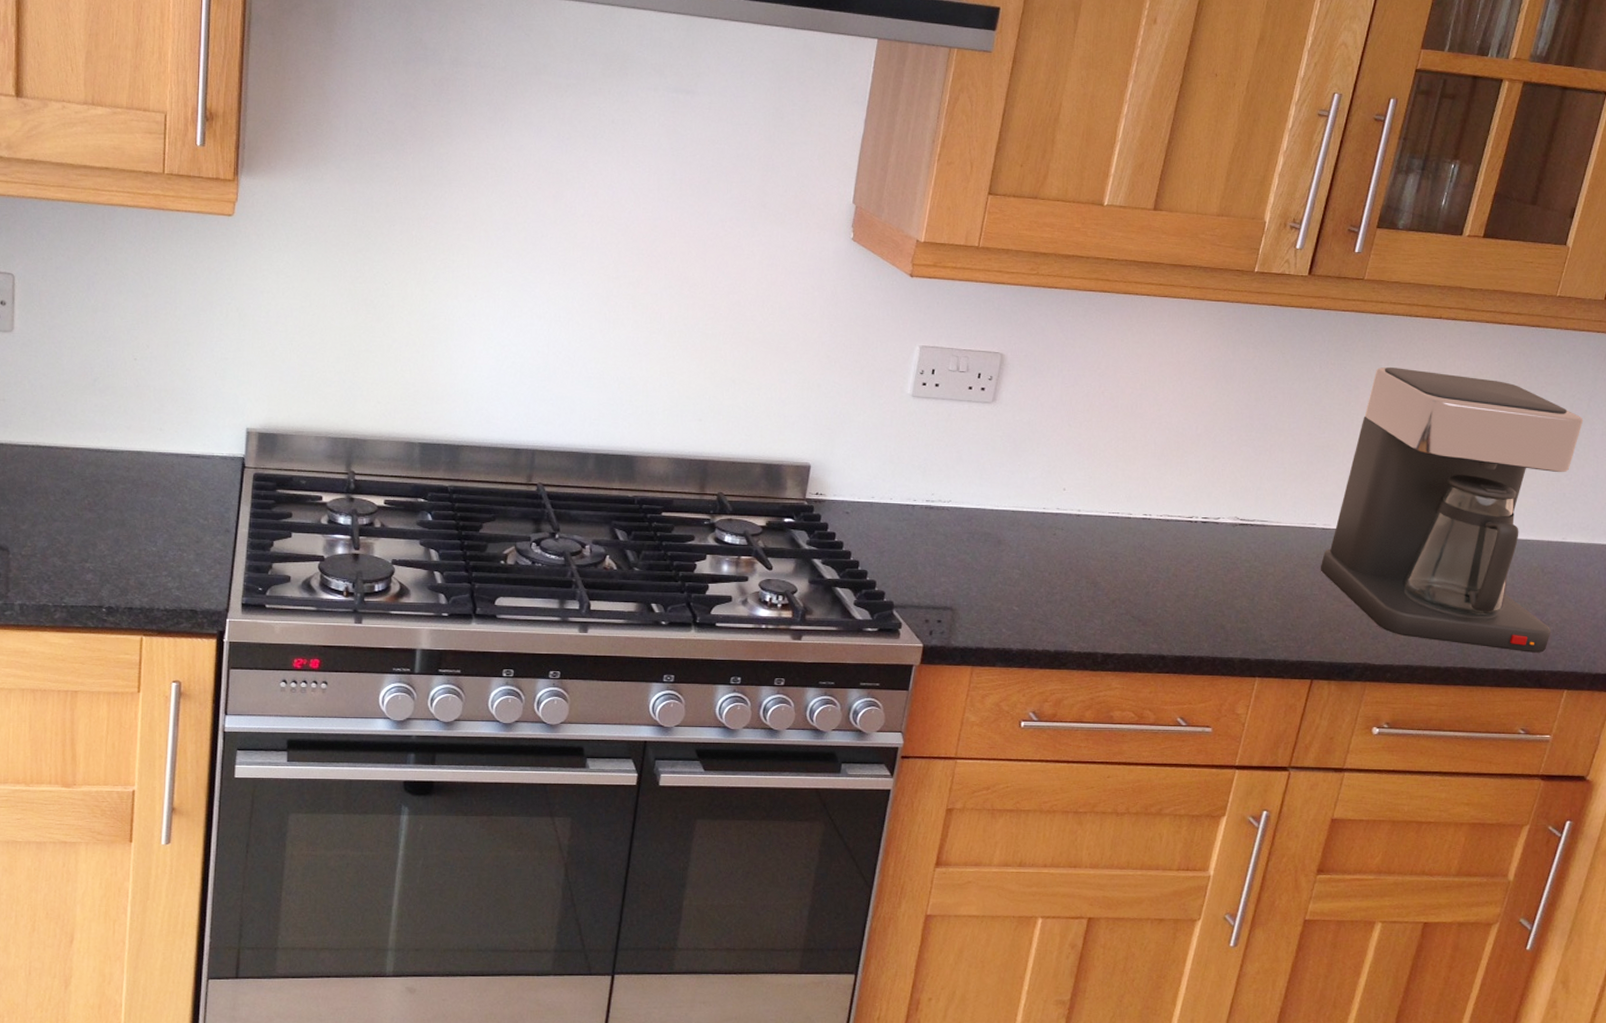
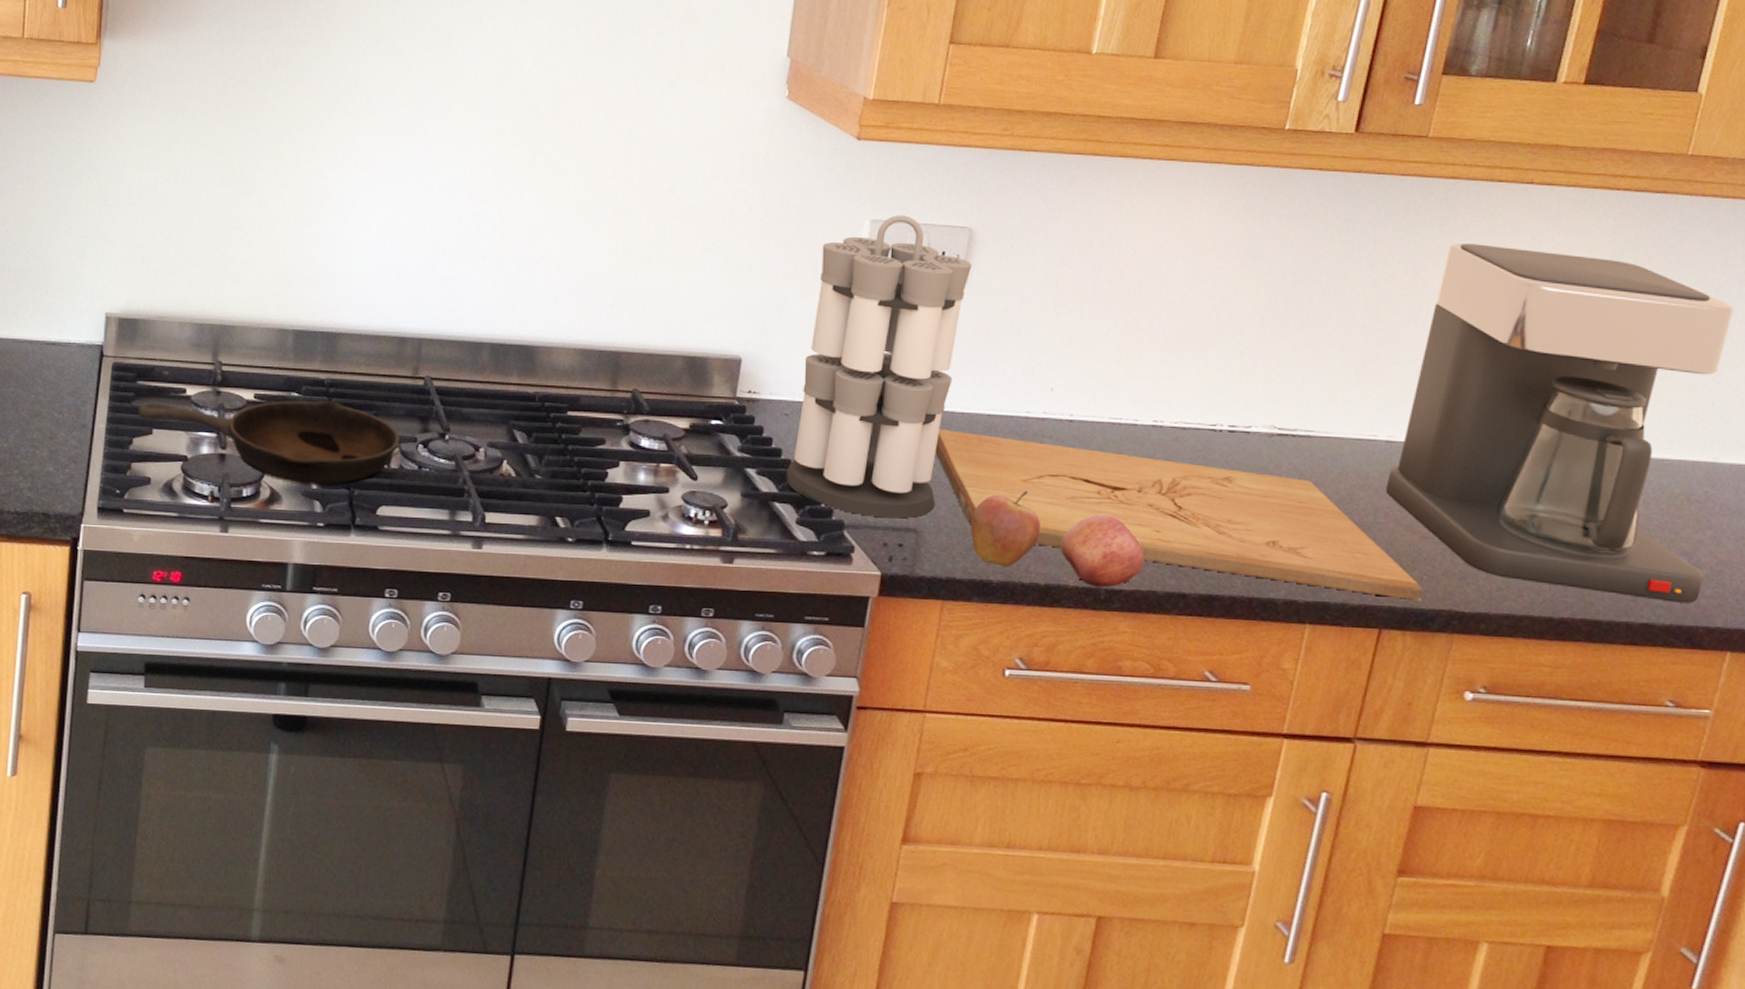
frying pan: none [278,505,515,580] -> present [138,400,400,486]
spice rack: none [845,342,1003,599] -> present [785,215,972,519]
cutting board: none [969,523,1345,658] -> present [935,428,1423,603]
fruit: none [996,574,1053,638] -> present [970,491,1041,567]
fruit: none [1068,591,1134,653] -> present [1061,513,1145,588]

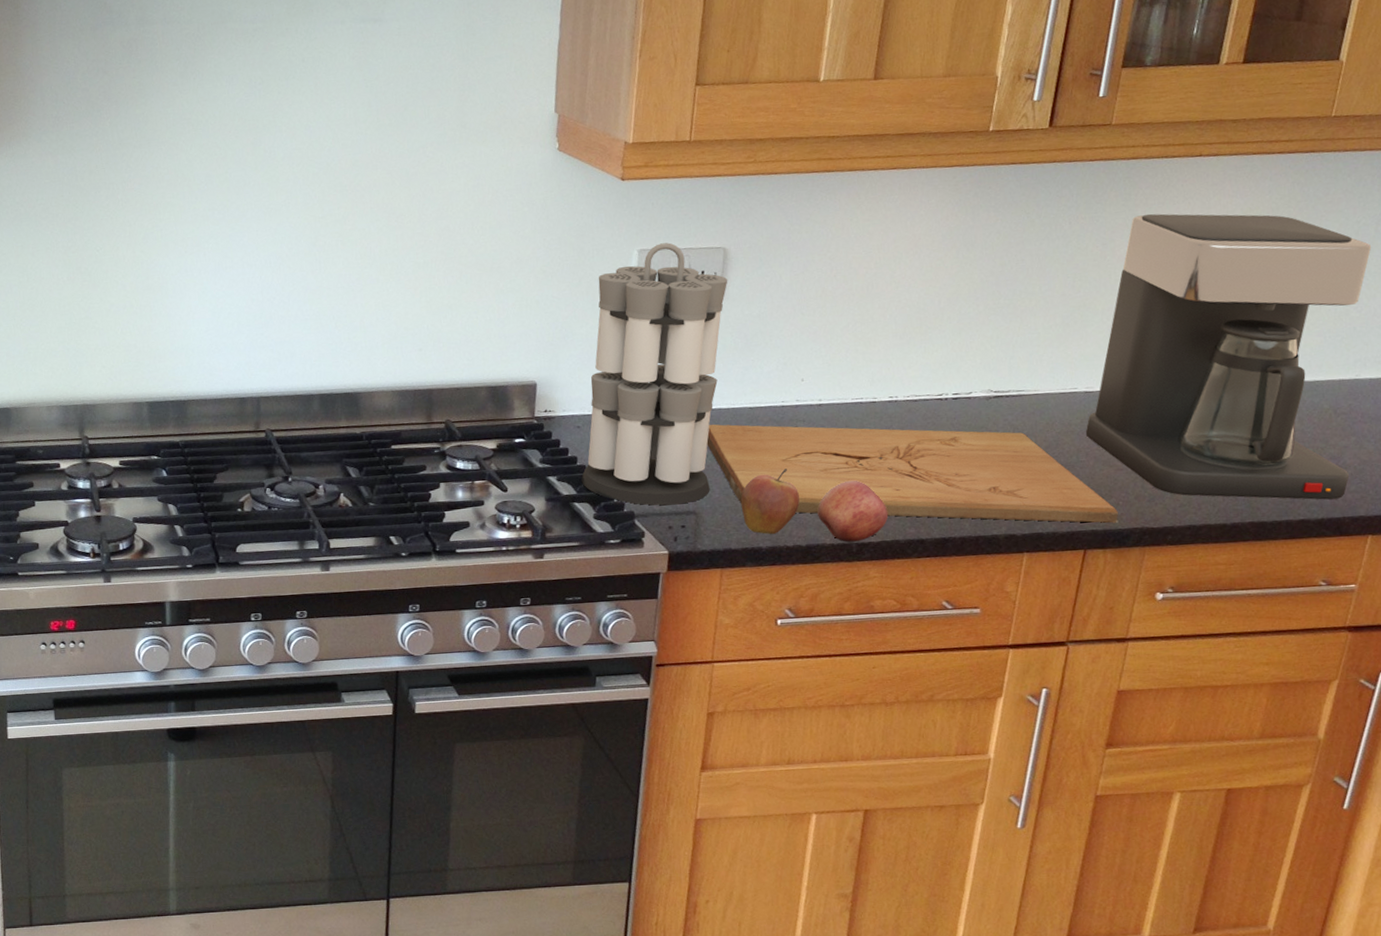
frying pan: present [138,400,400,486] -> none [20,459,250,533]

